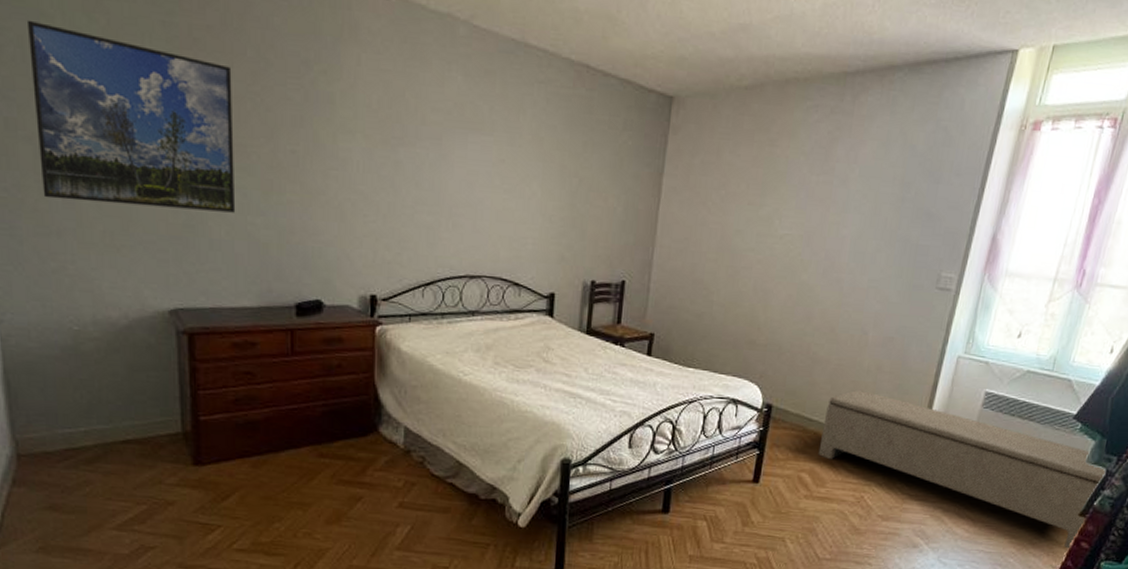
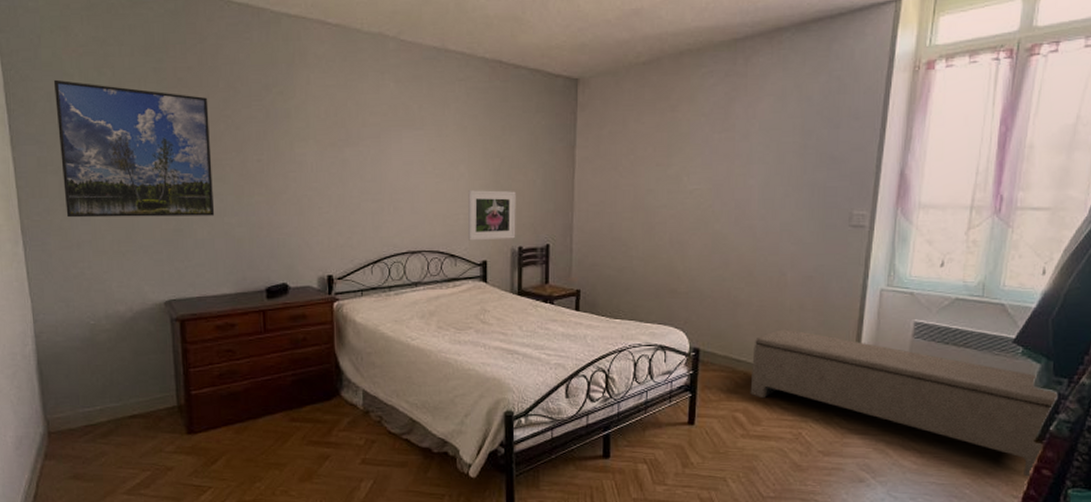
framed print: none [535,212,593,271] -> present [467,190,516,241]

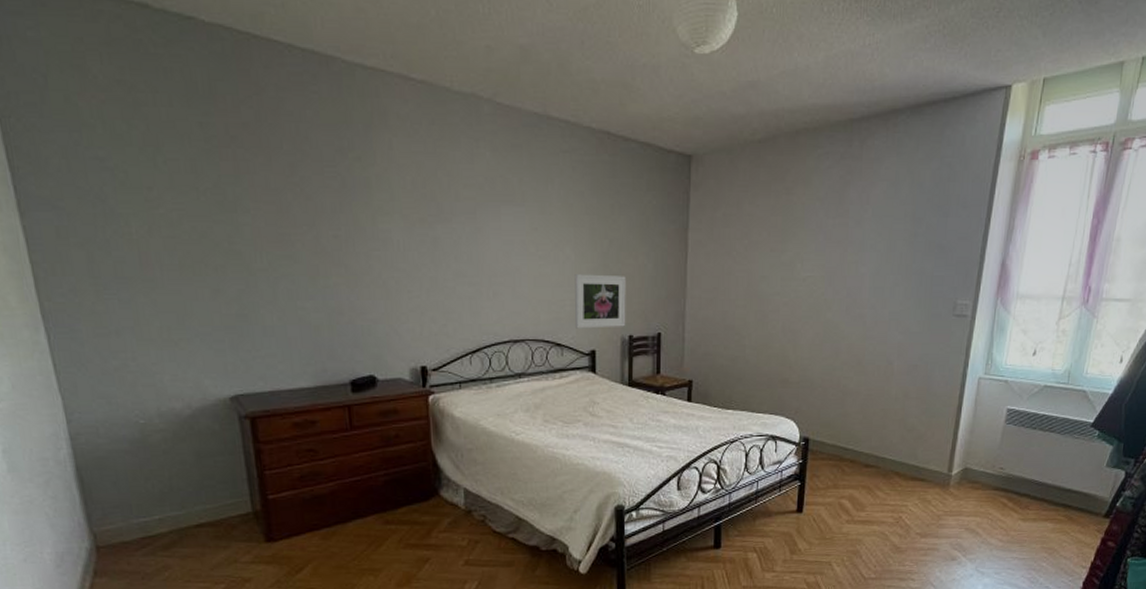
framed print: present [53,79,215,218] -> none [68,131,286,300]
bench: present [750,329,1056,479] -> none [856,417,1124,550]

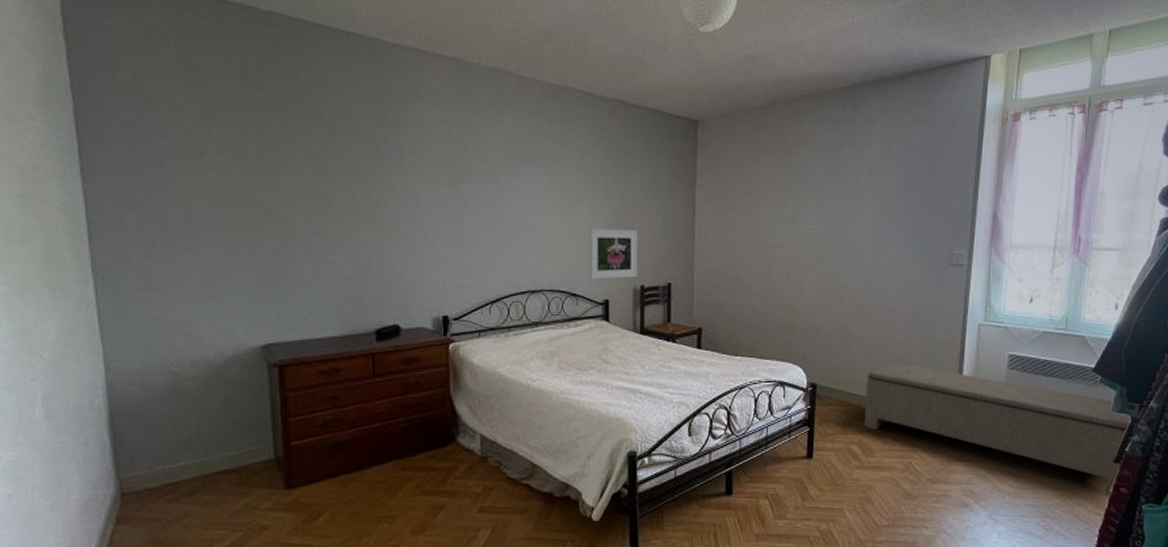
bench: none [856,417,1124,550] -> present [864,363,1130,497]

